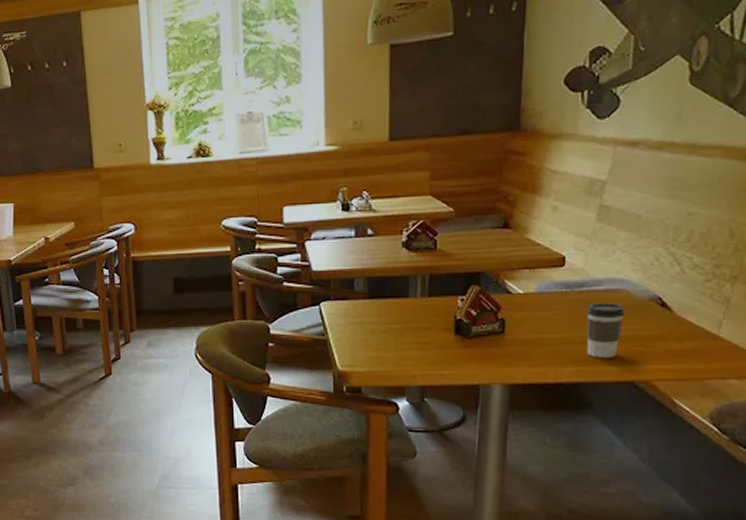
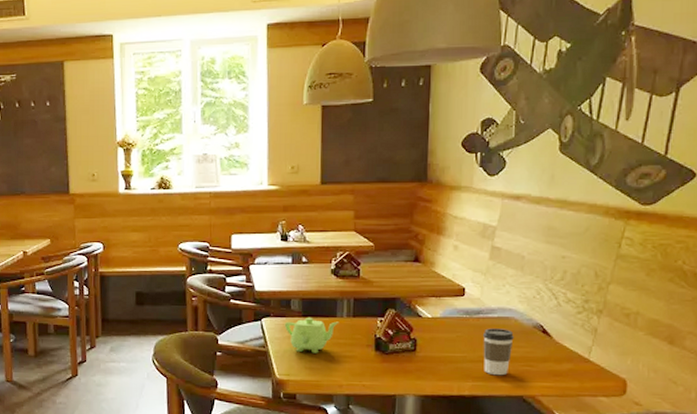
teapot: none [346,298,412,340] -> present [284,317,339,353]

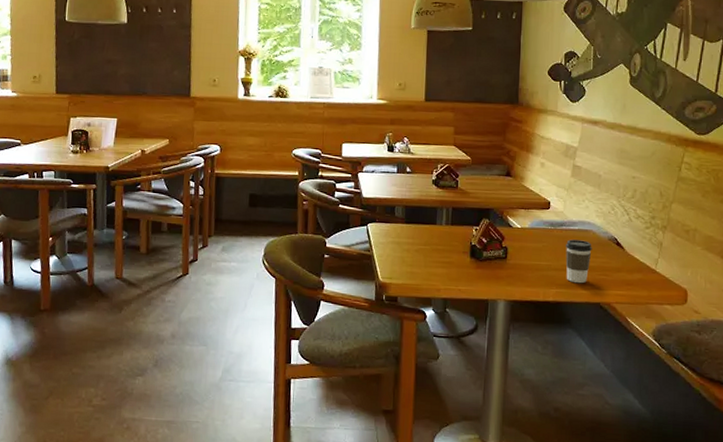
teapot: present [284,317,339,353] -> none [388,223,439,258]

